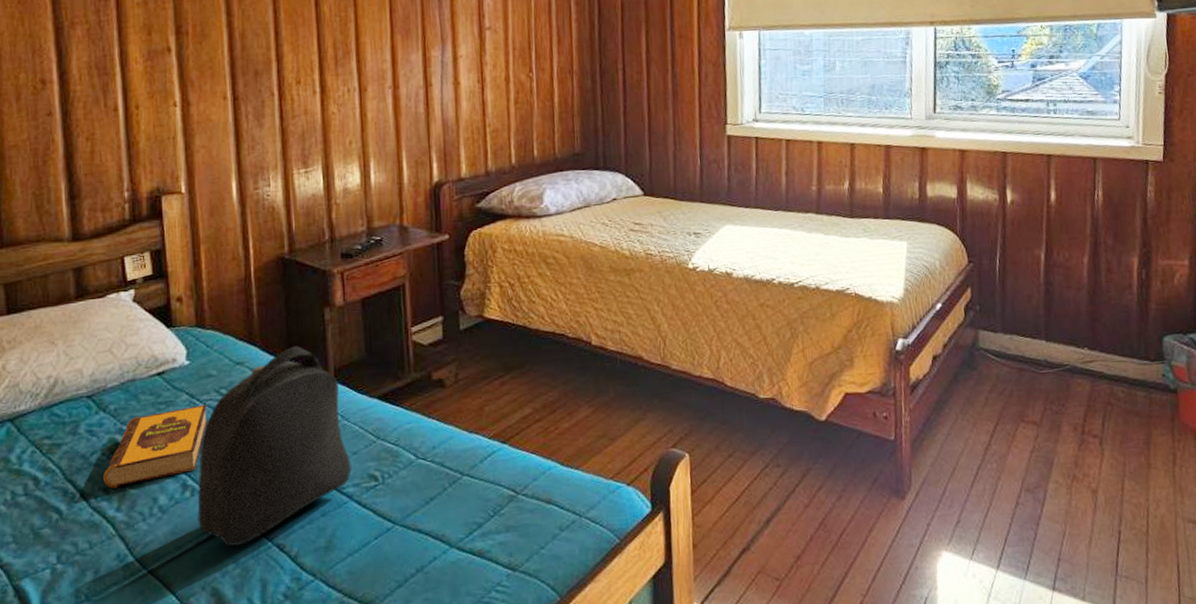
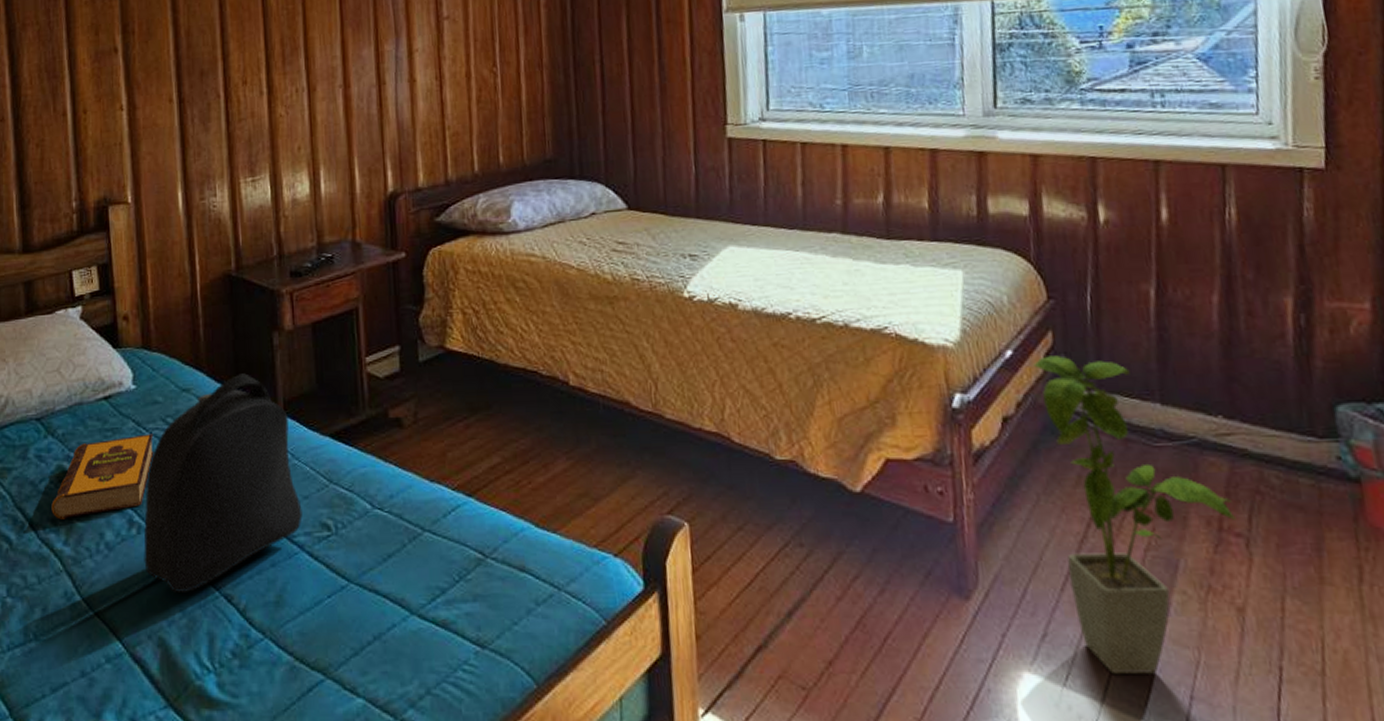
house plant: none [957,306,1094,547] -> present [1033,355,1236,674]

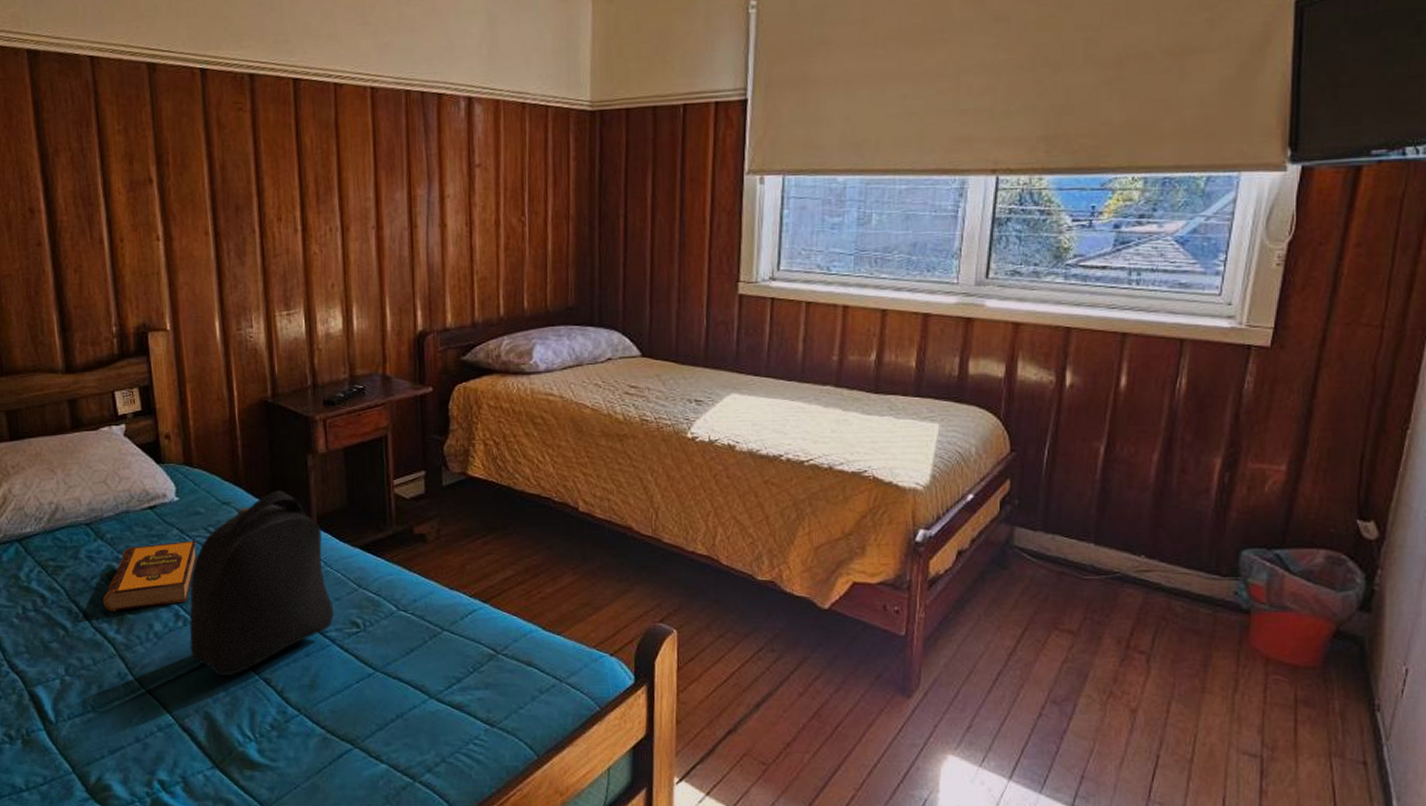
house plant: present [1033,355,1236,674] -> none [990,500,1142,758]

